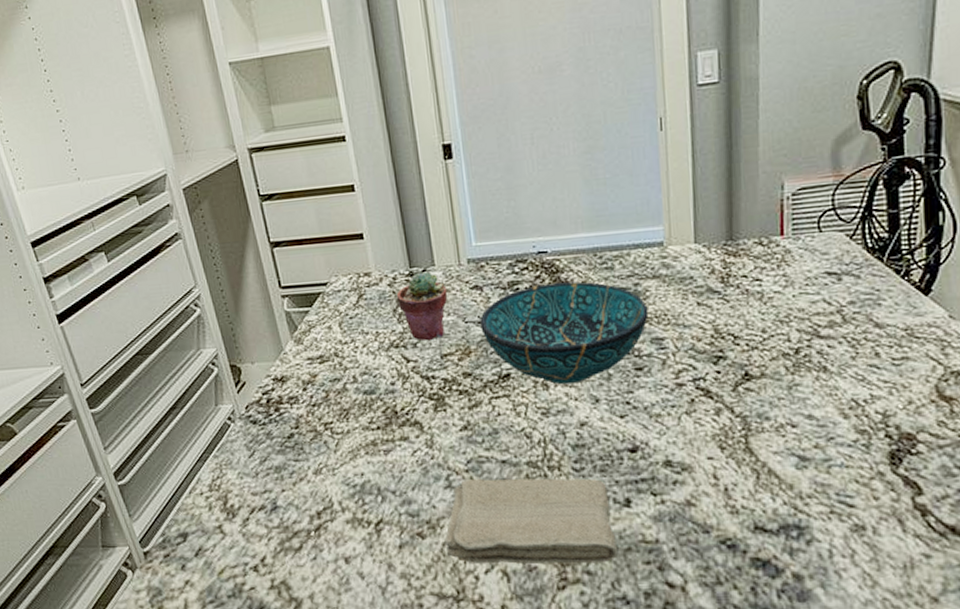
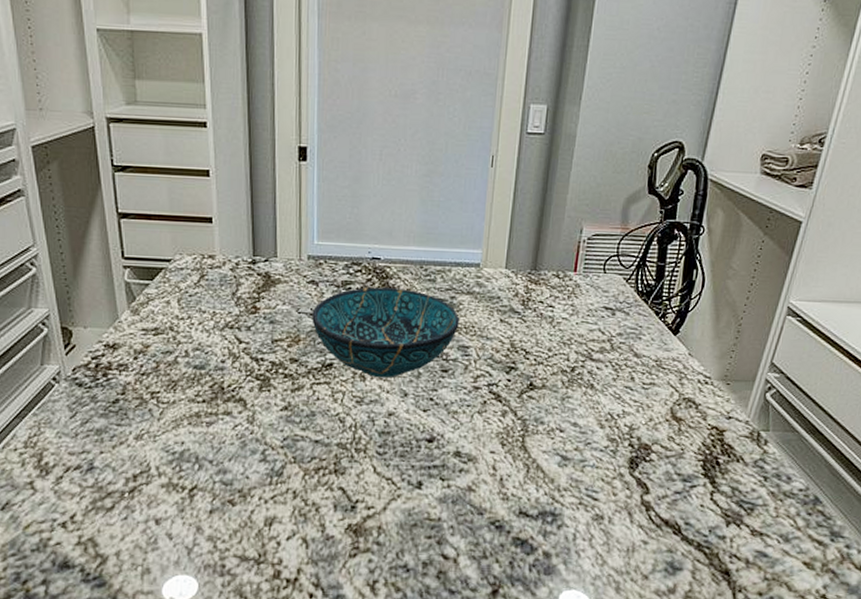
potted succulent: present [396,272,448,341] -> none [237,261,286,326]
washcloth: present [444,478,618,564] -> none [253,455,406,536]

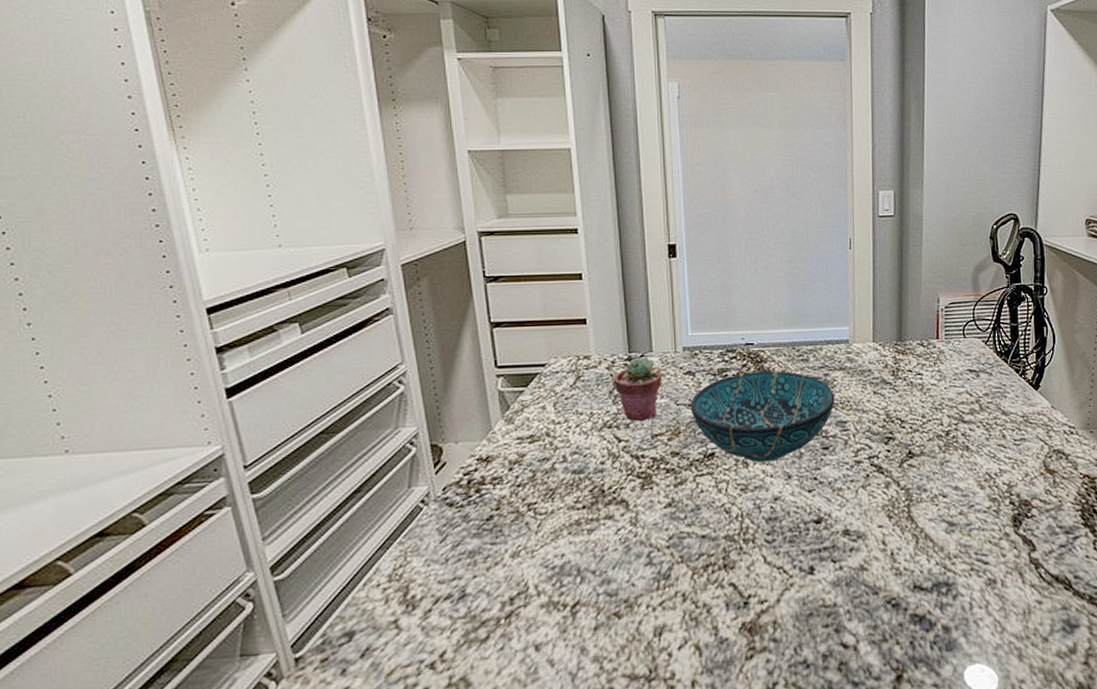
potted succulent: none [237,261,286,326] -> present [613,357,663,422]

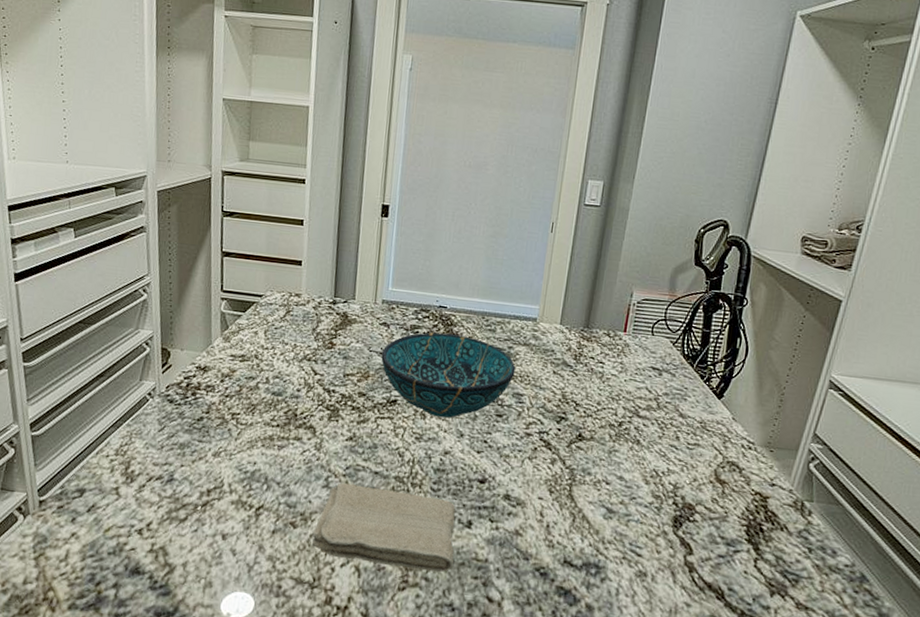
potted succulent: present [613,357,663,422] -> none [317,302,361,361]
washcloth: none [641,549,802,641] -> present [312,483,456,573]

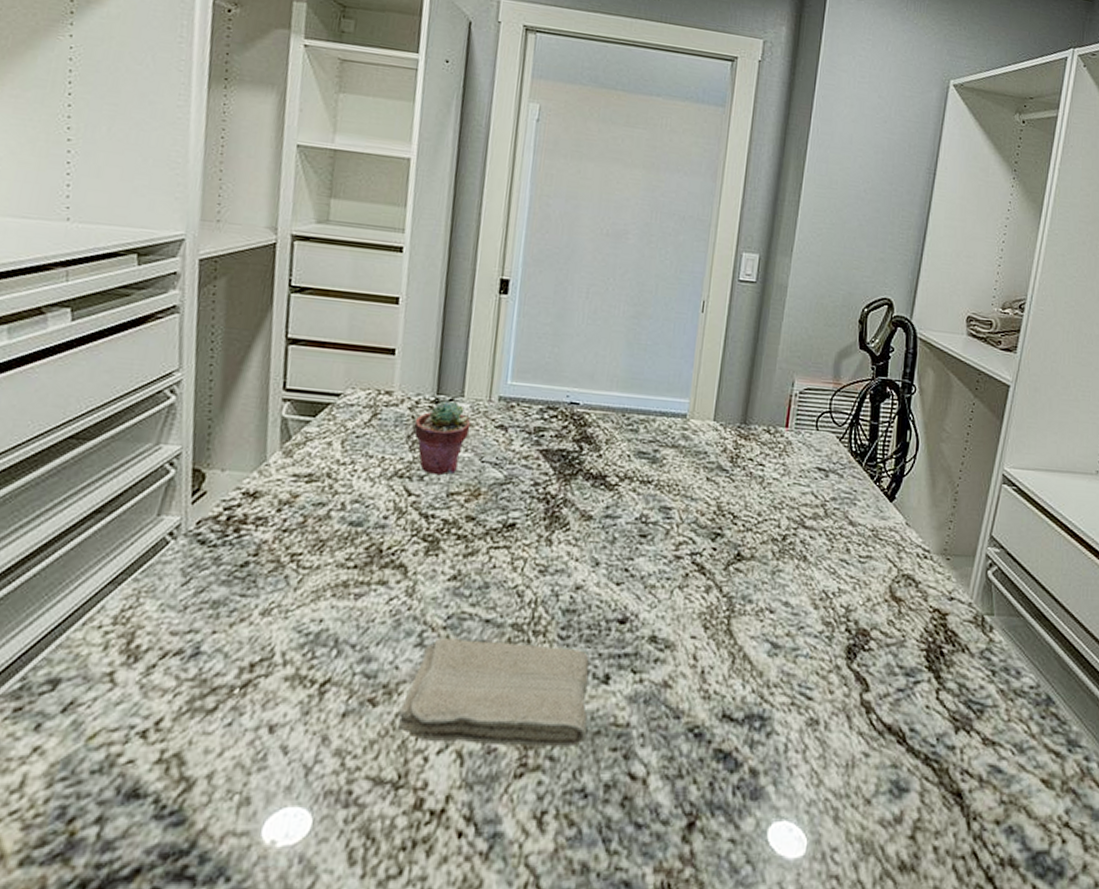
potted succulent: none [317,302,361,361] -> present [414,401,471,476]
decorative bowl: present [381,332,516,419] -> none [496,435,663,544]

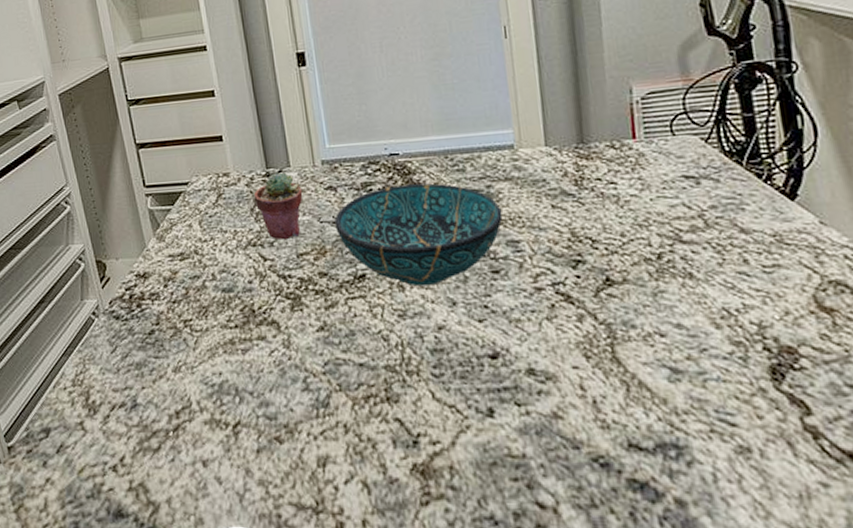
washcloth: present [398,638,589,748] -> none [302,382,483,478]
decorative bowl: none [496,435,663,544] -> present [334,183,503,287]

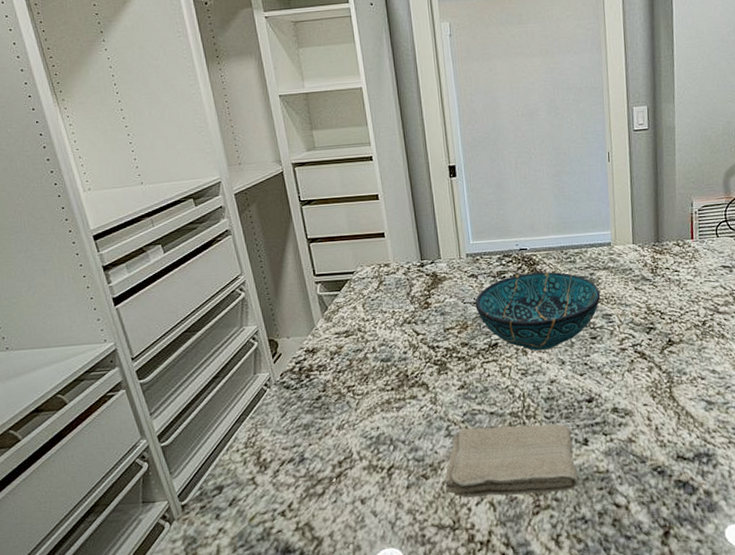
potted succulent: present [253,172,304,240] -> none [410,263,451,318]
washcloth: none [302,382,483,478] -> present [444,424,579,498]

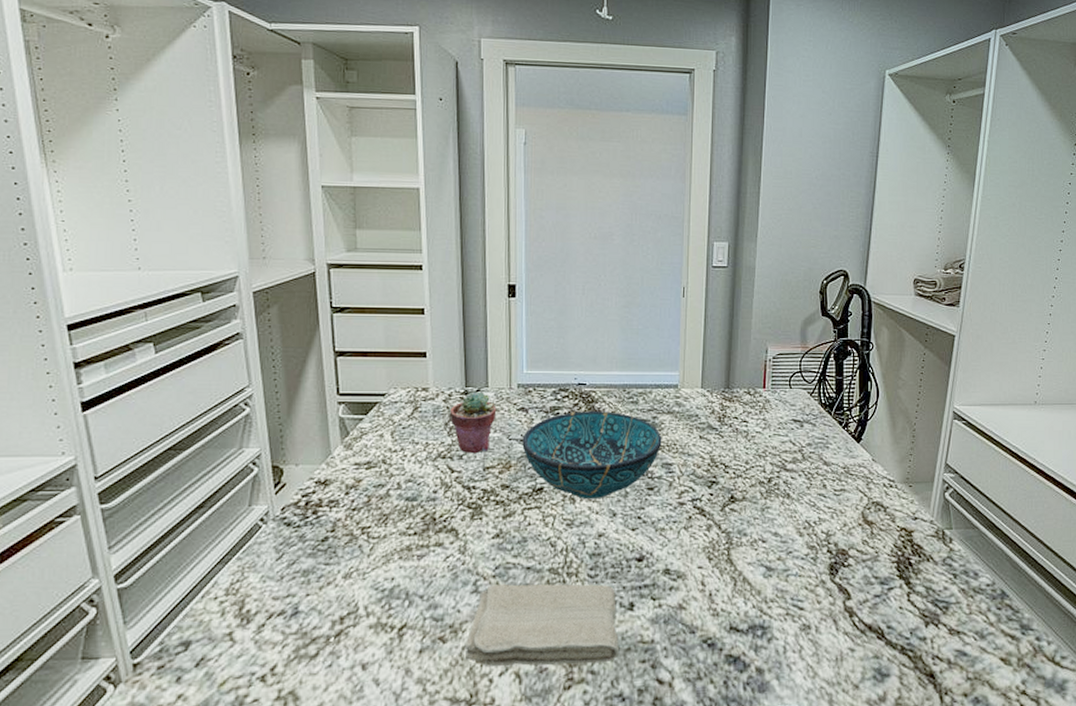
potted succulent: none [410,263,451,318] -> present [449,391,497,454]

